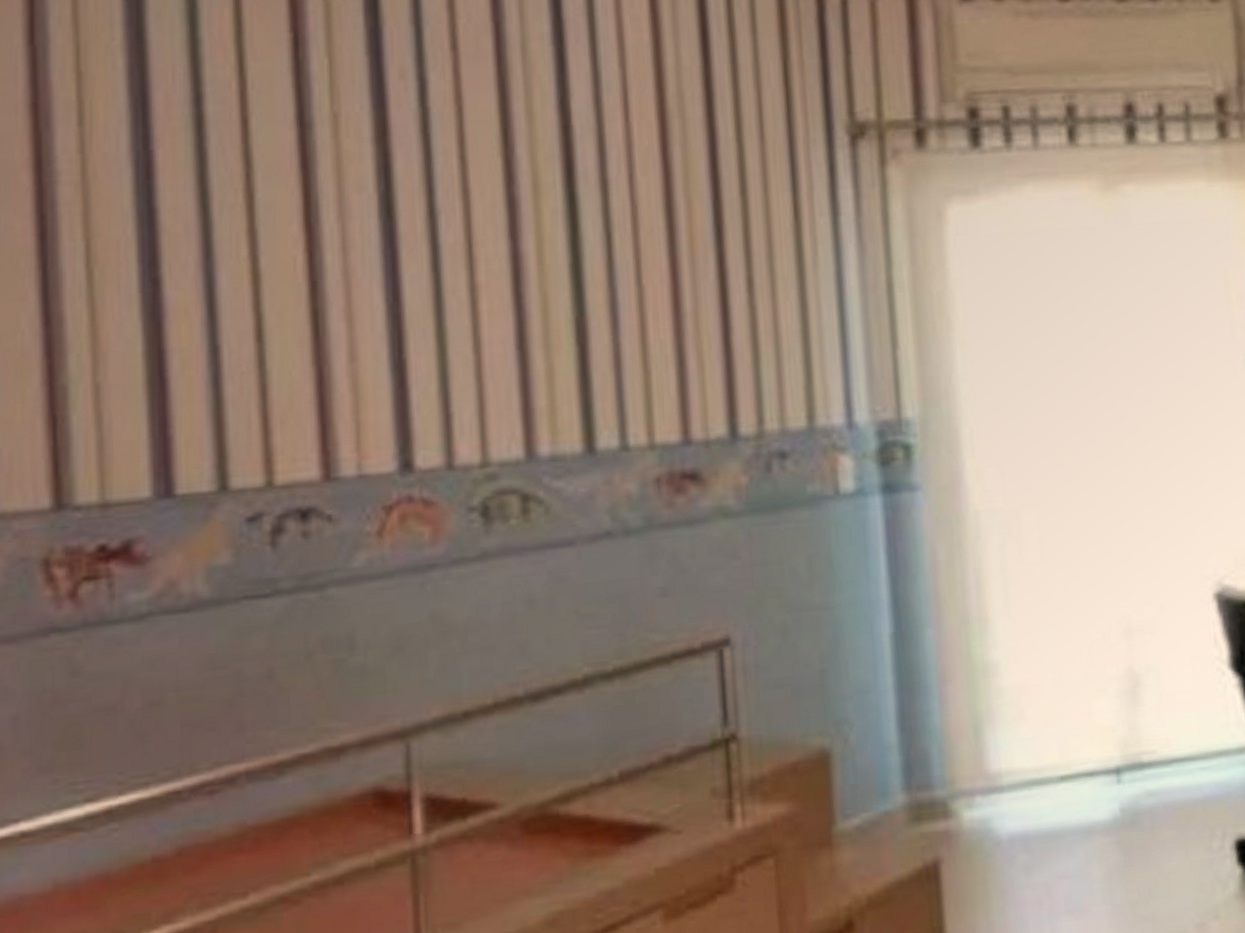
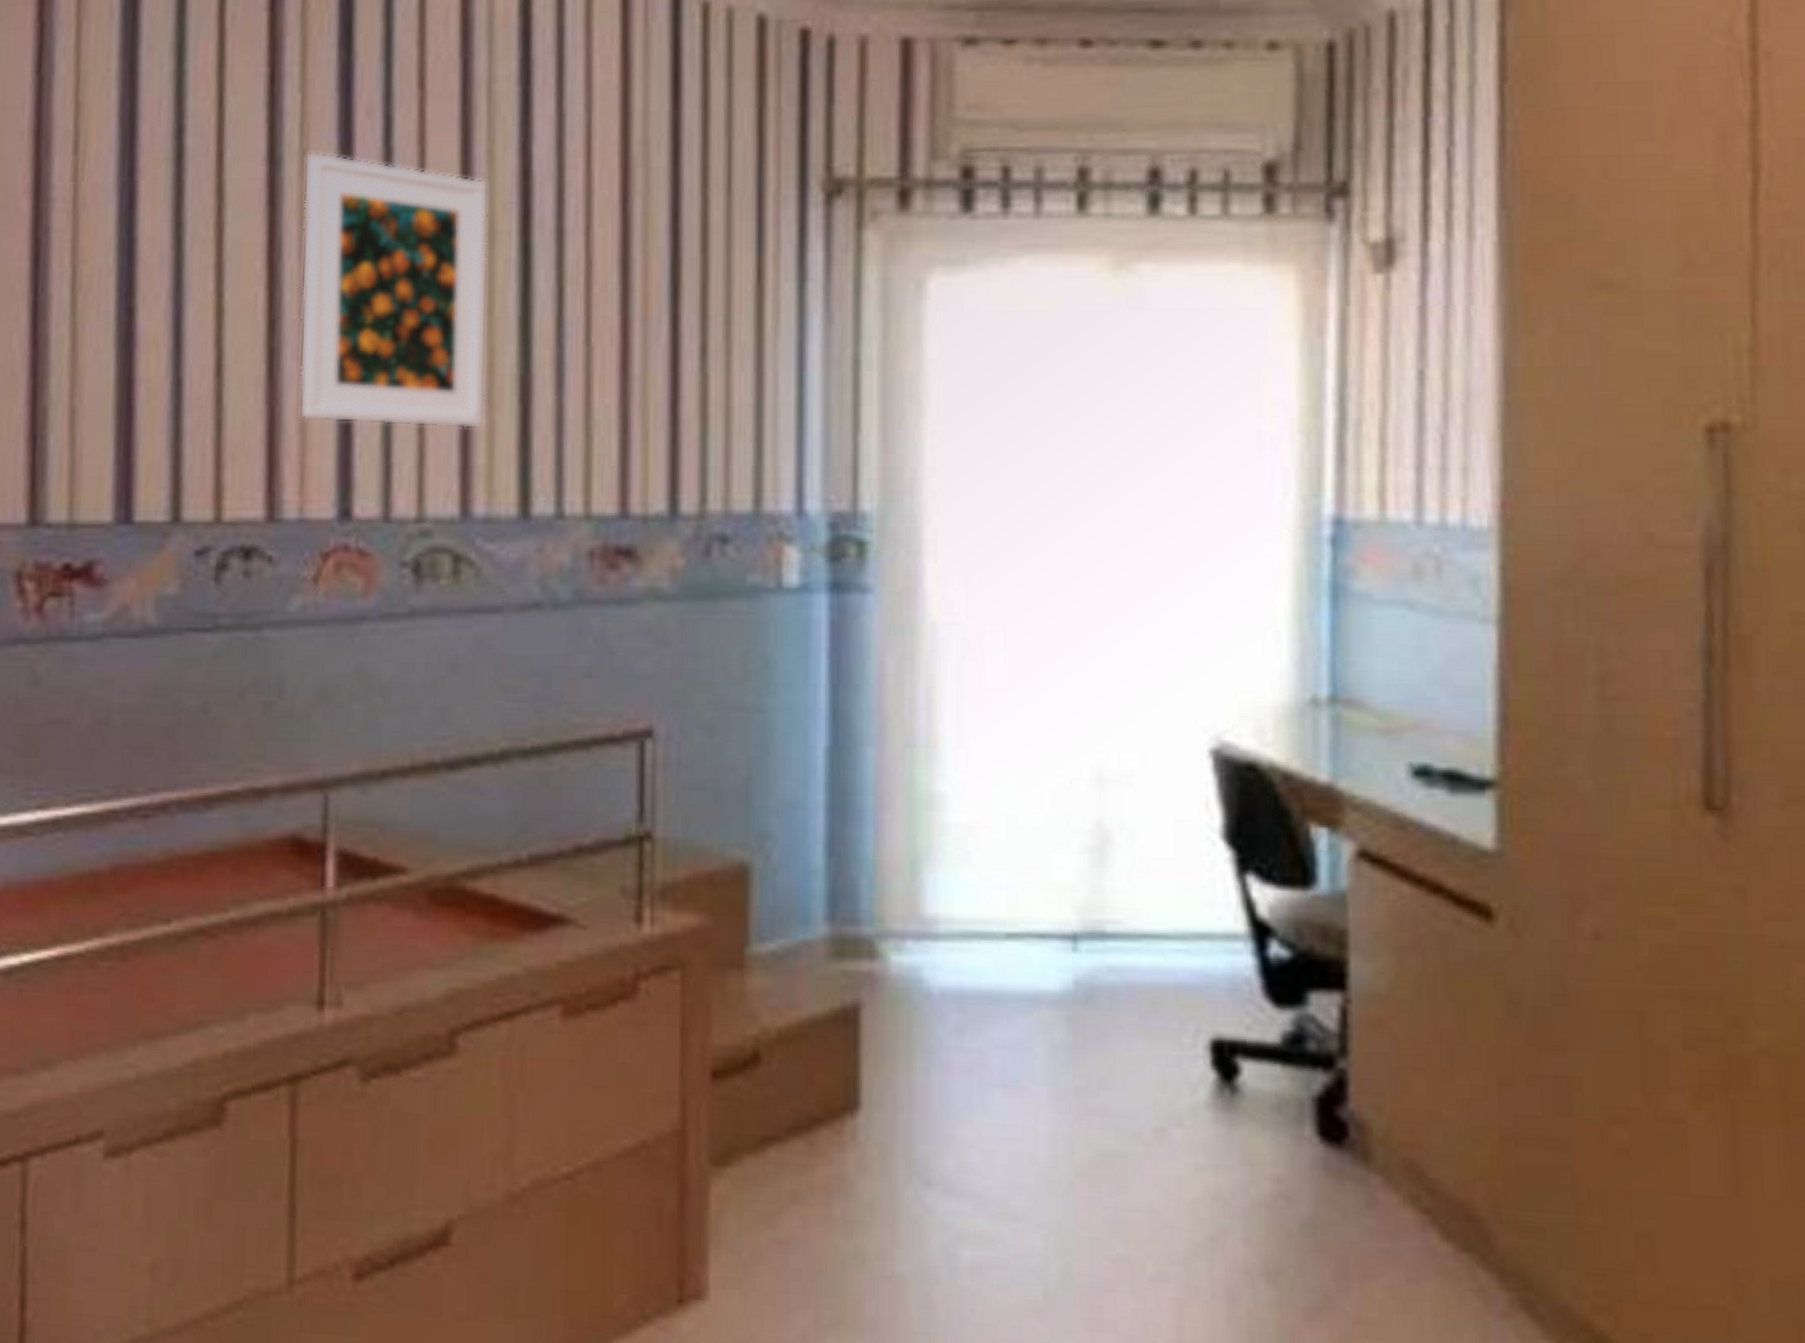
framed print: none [337,114,542,379] -> present [299,151,489,429]

